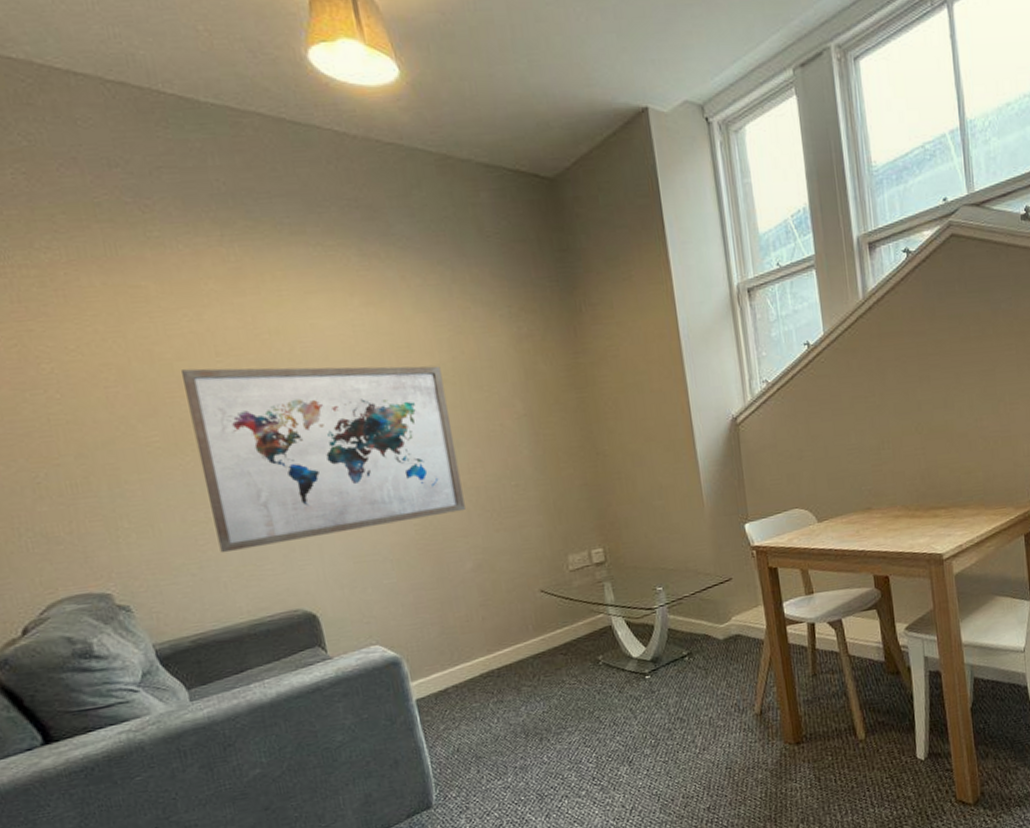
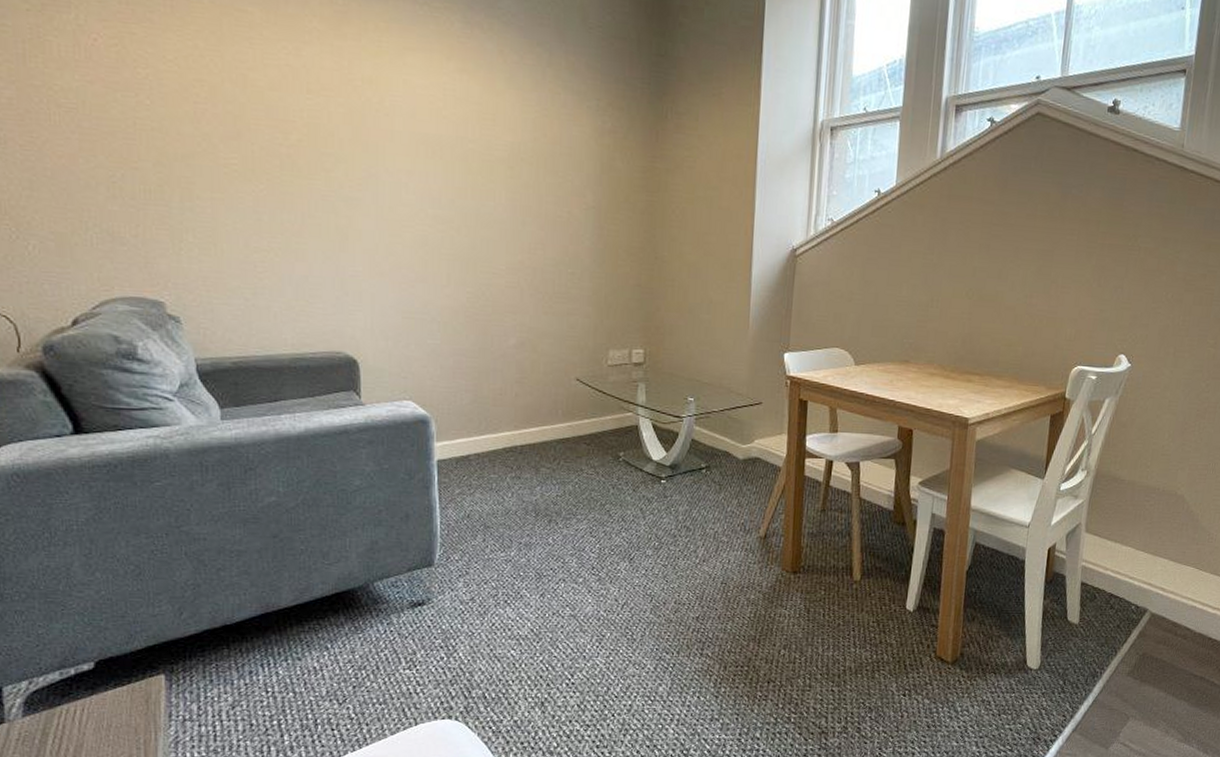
wall art: present [182,366,465,553] -> none [271,100,521,288]

